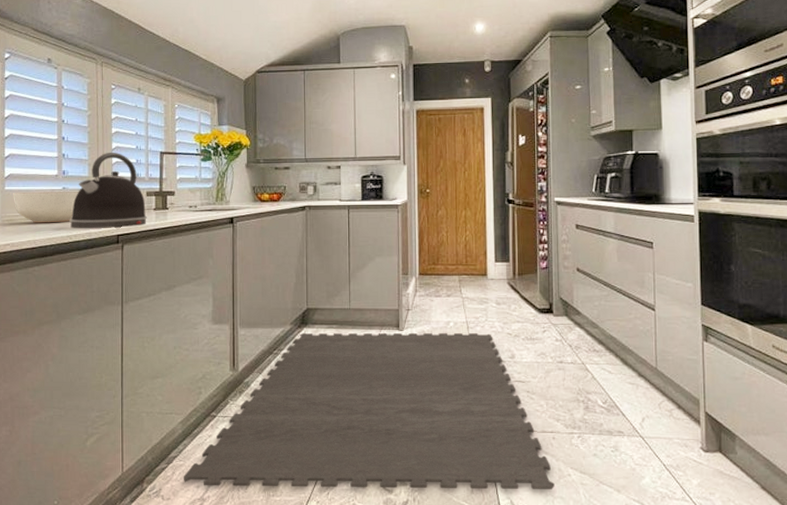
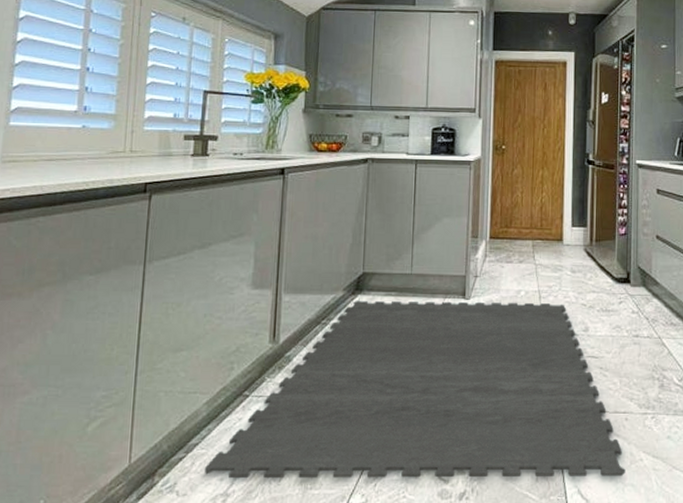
bowl: present [12,192,79,223] -> none [18,128,102,167]
kettle: present [69,152,148,229] -> none [87,87,184,176]

